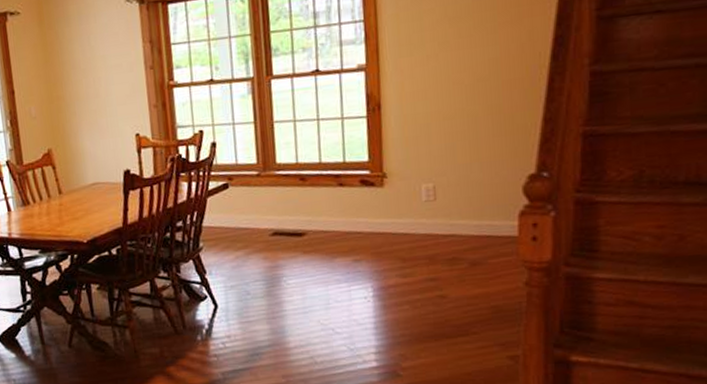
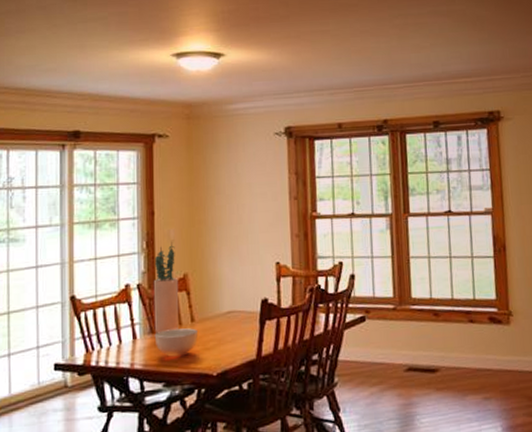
vase: none [19,118,48,206] -> present [153,241,180,333]
bowl: none [26,200,67,227] -> present [154,328,198,357]

